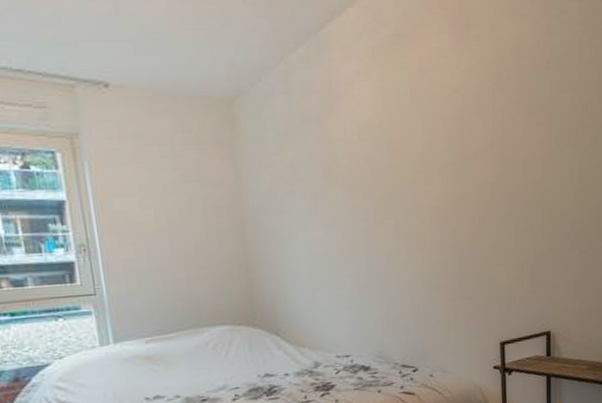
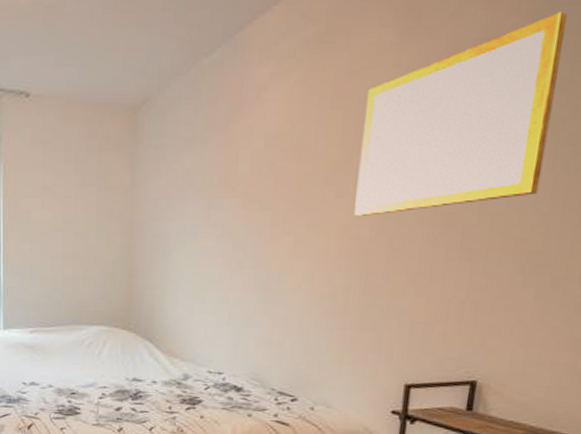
writing board: none [438,29,572,200] -> present [354,11,569,216]

